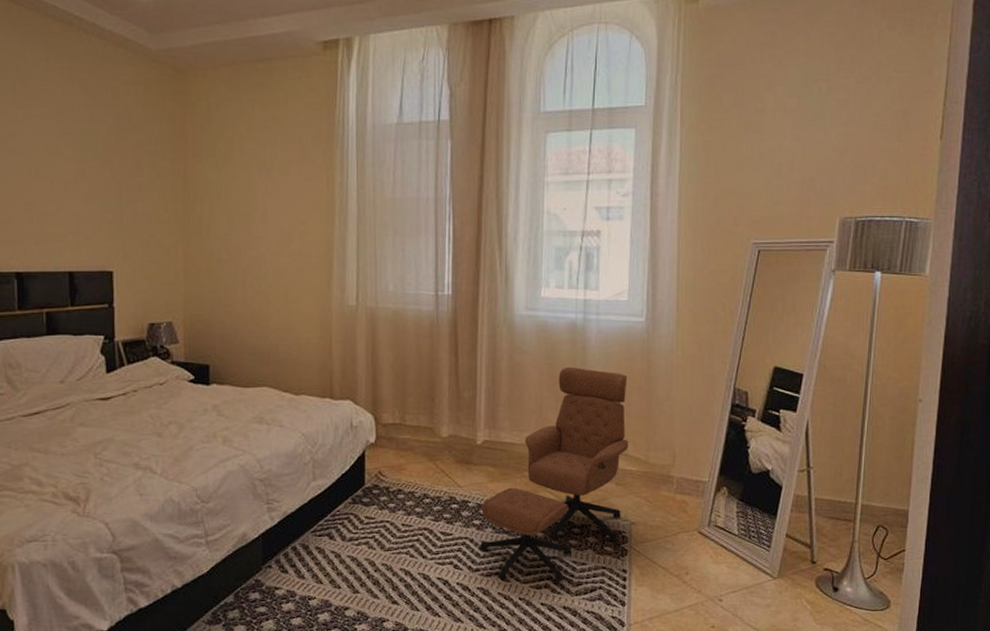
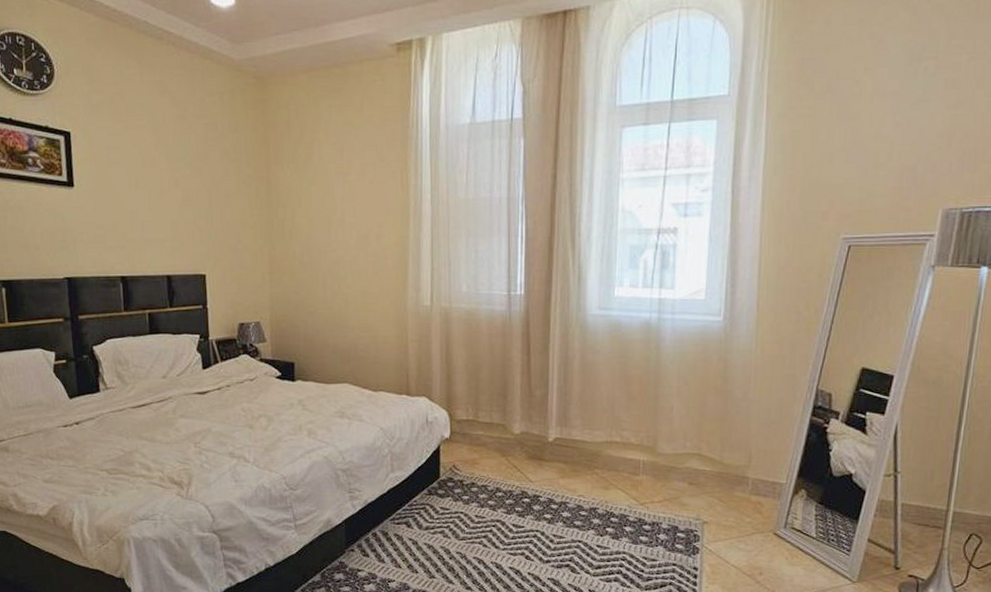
lounge chair: present [480,366,629,582] -> none [551,366,703,576]

